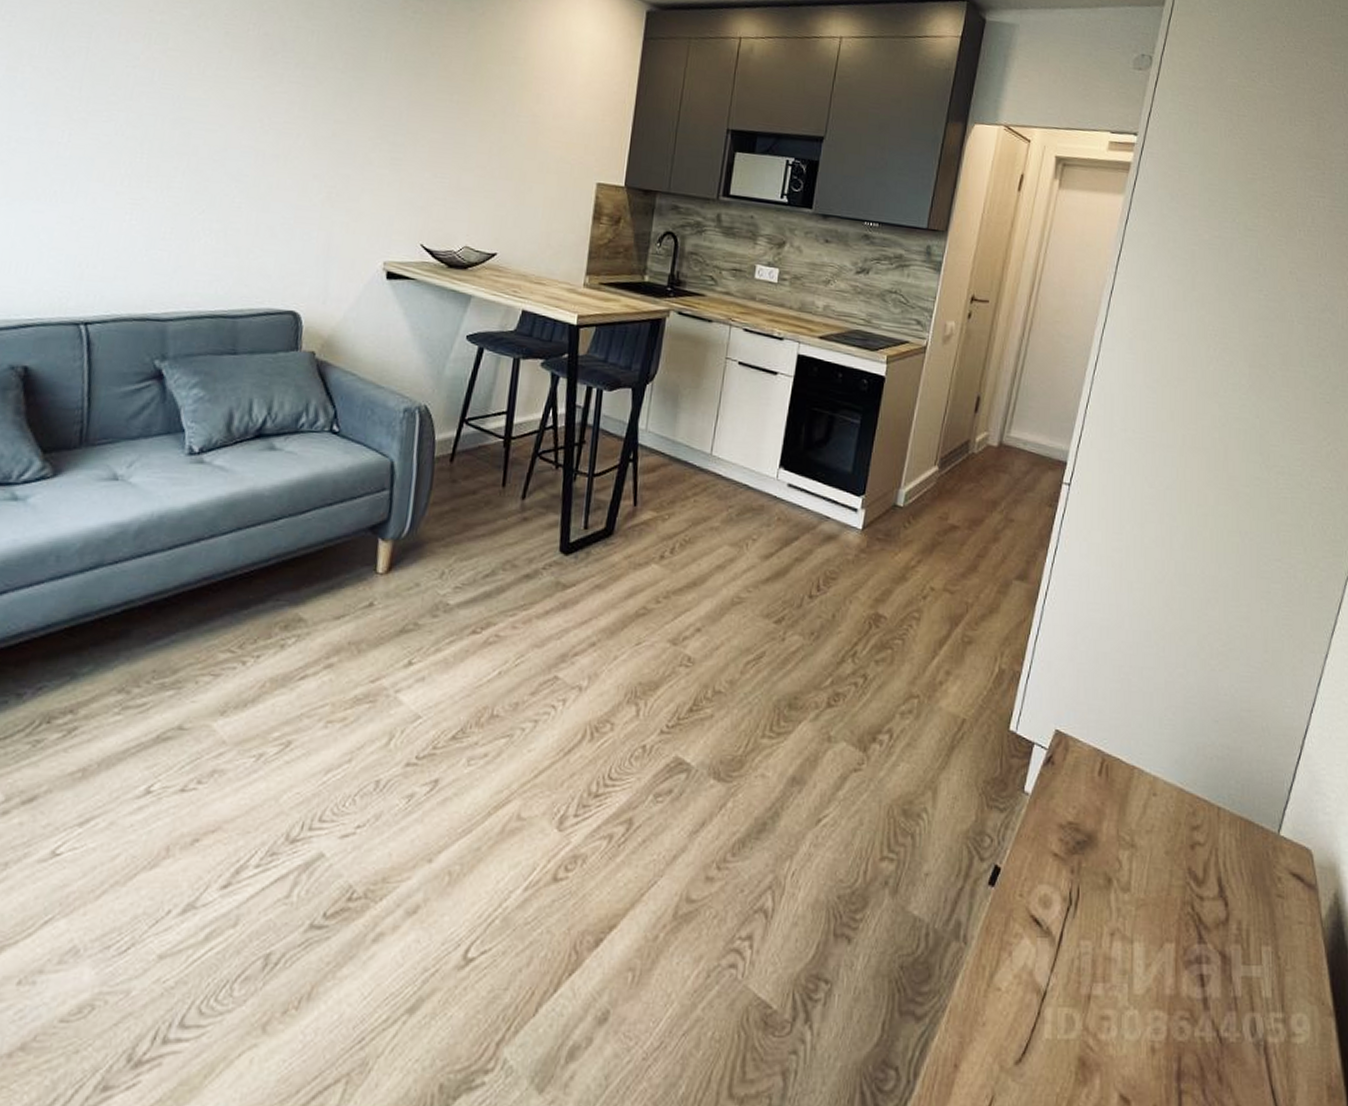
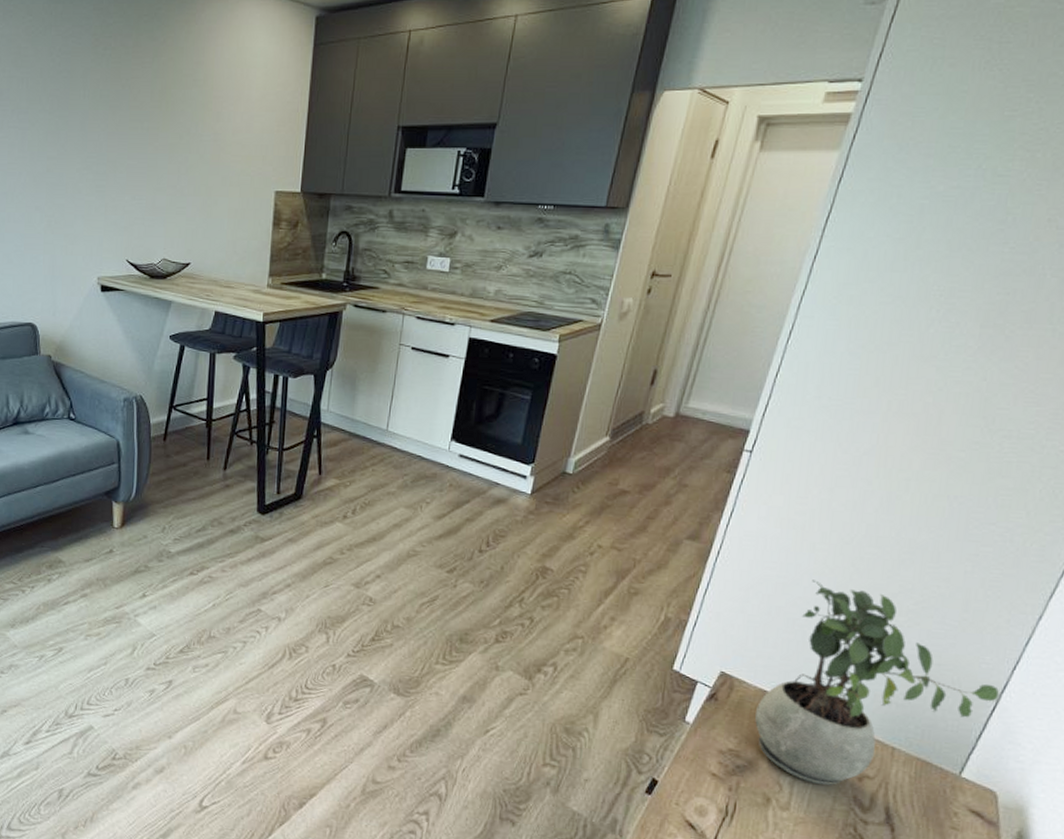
potted plant: none [1091,622,1303,858] -> present [755,579,1000,786]

